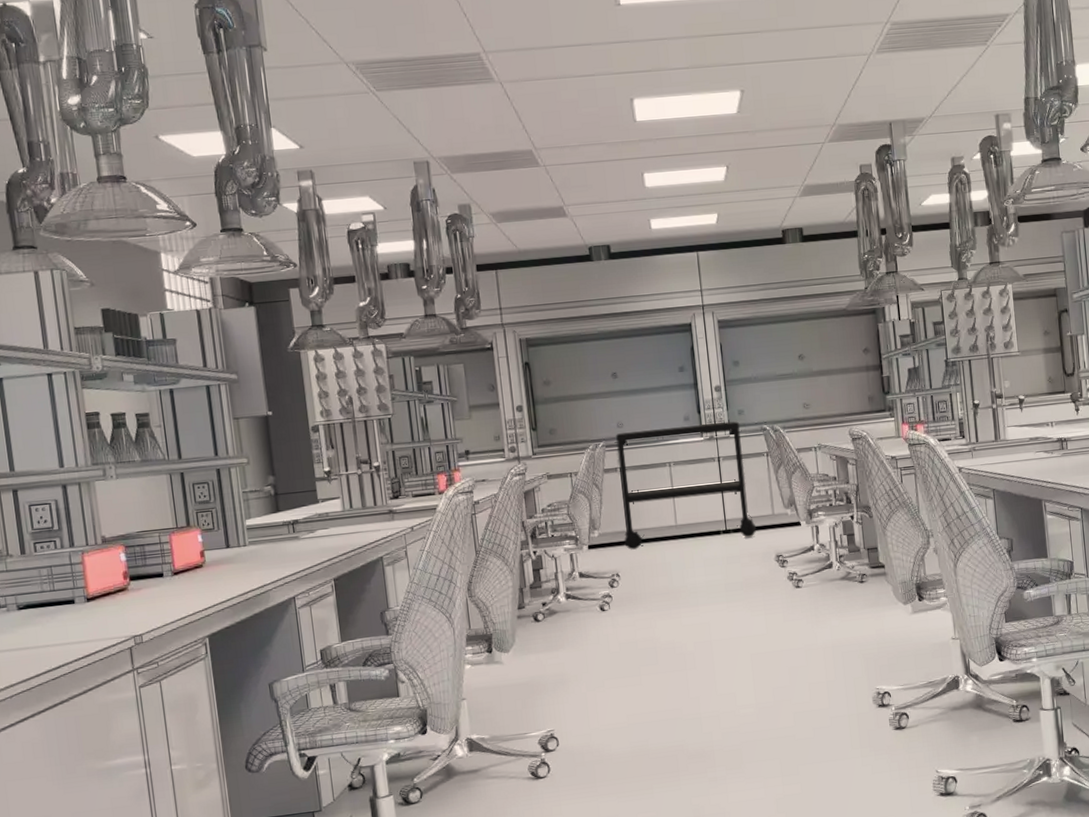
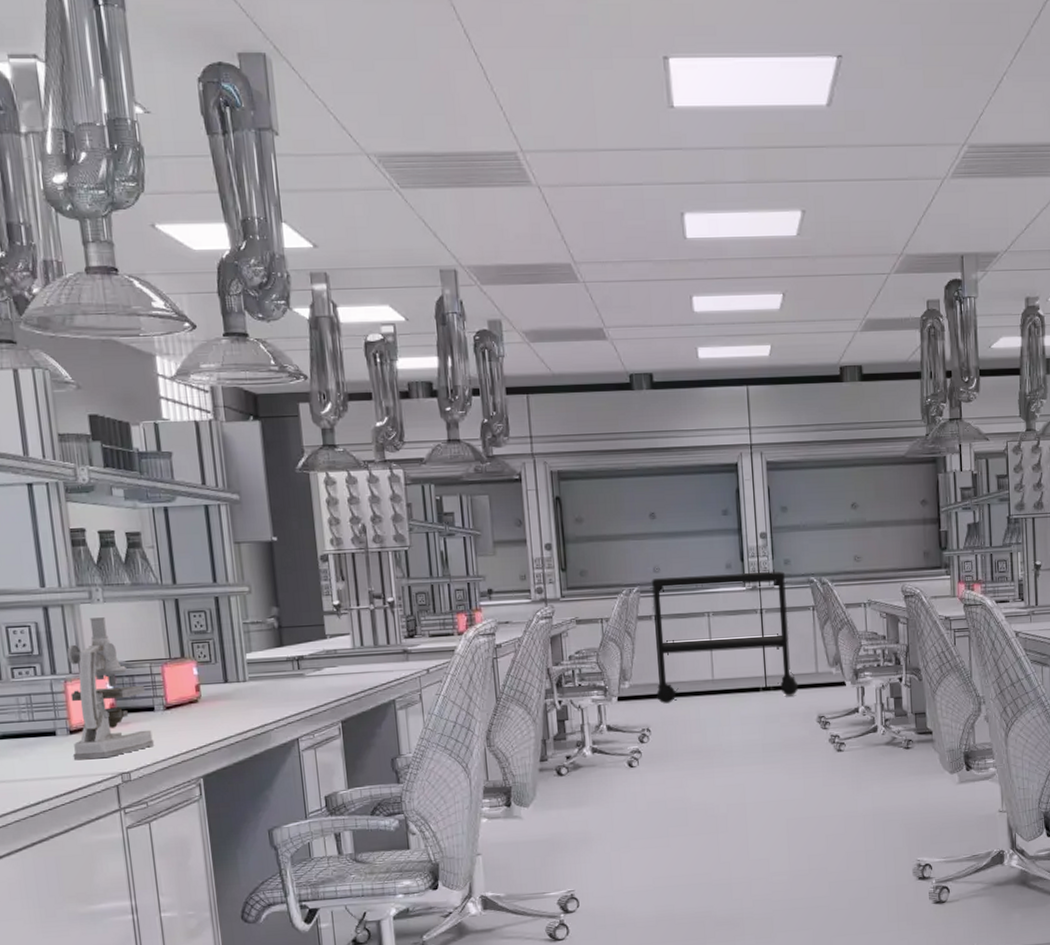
microscope: none [83,492,164,626] -> present [66,617,155,761]

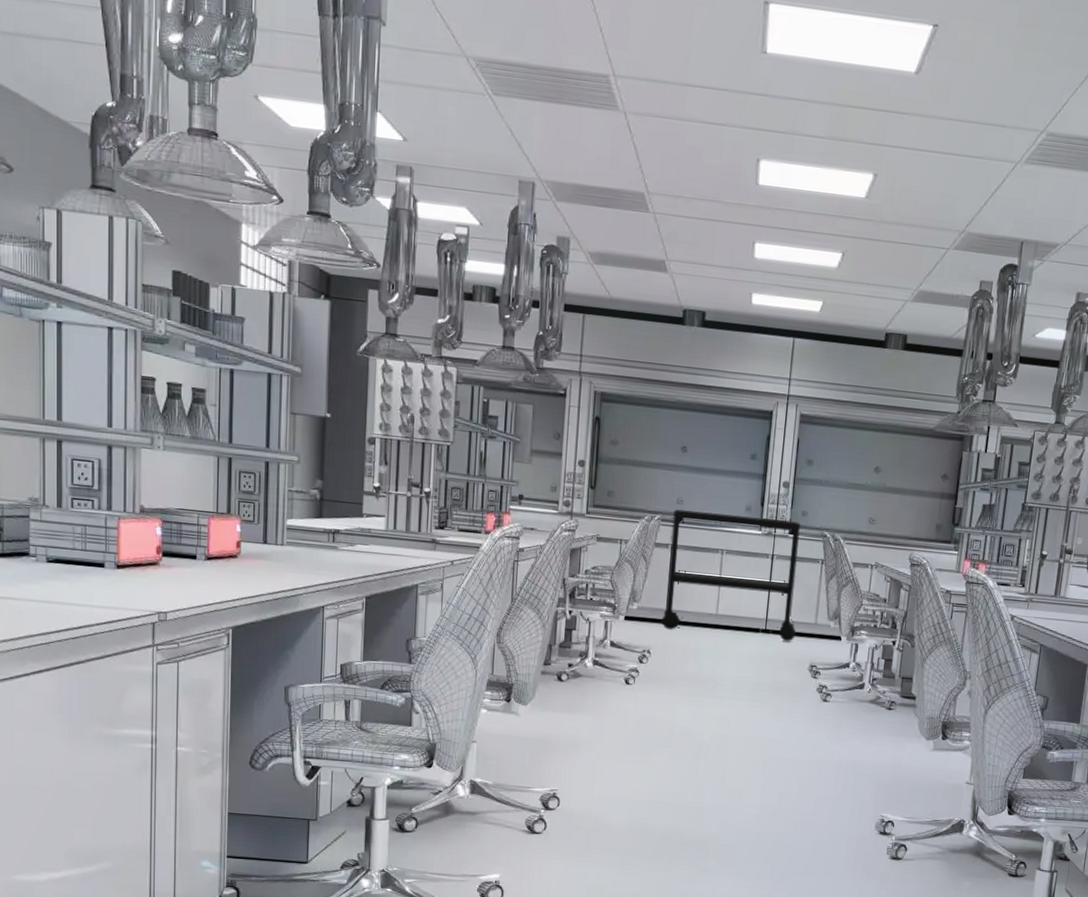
microscope: present [66,617,155,761] -> none [117,463,192,596]

